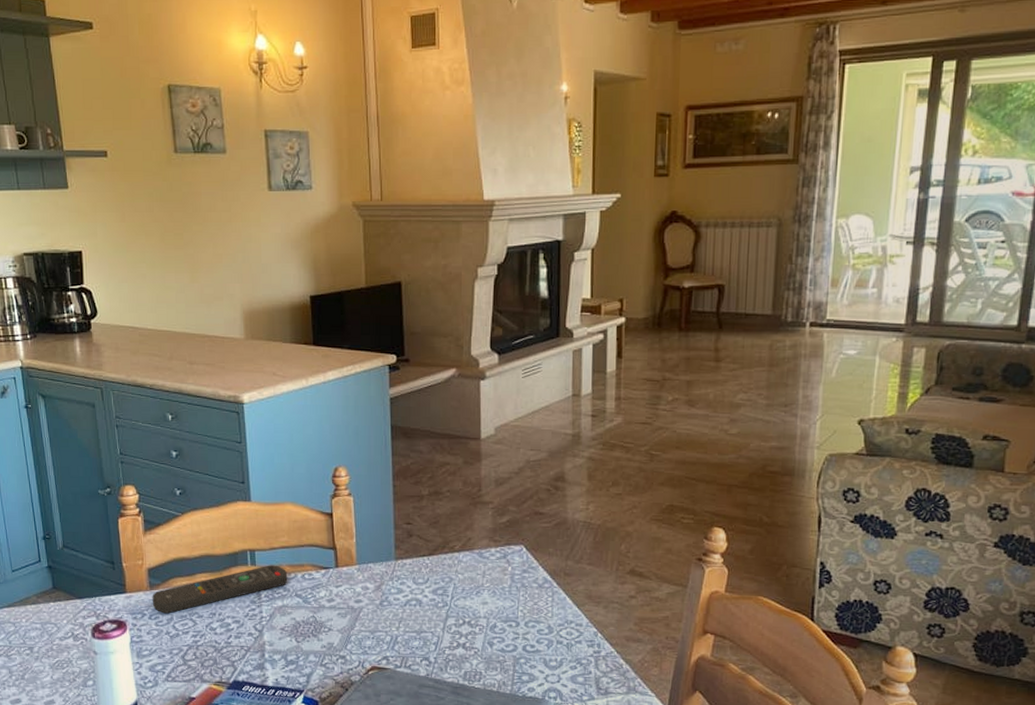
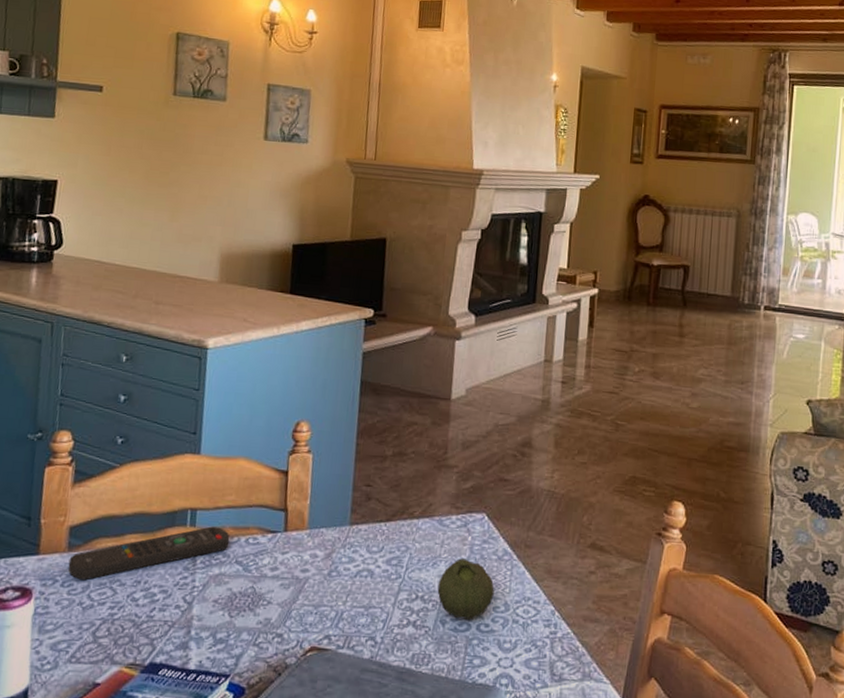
fruit: none [483,587,537,642] -> present [437,558,495,620]

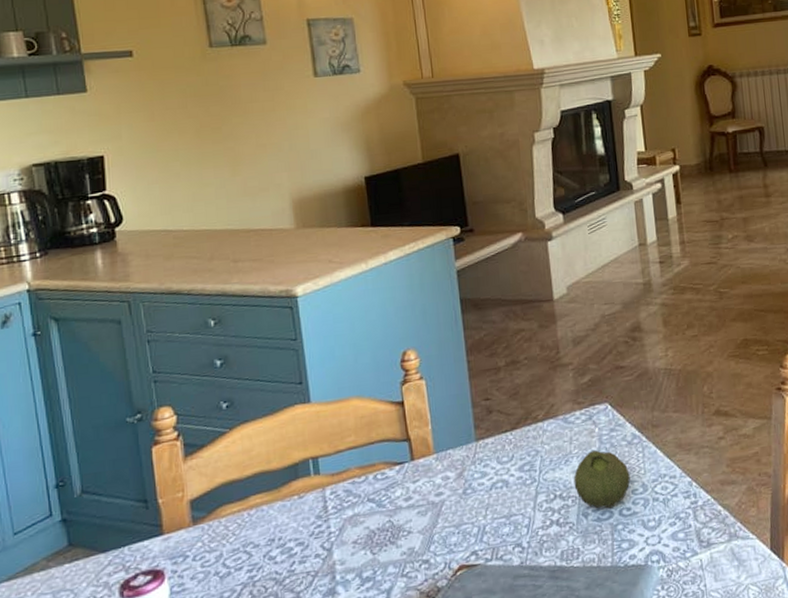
remote control: present [68,526,230,581] -> none [195,470,358,551]

